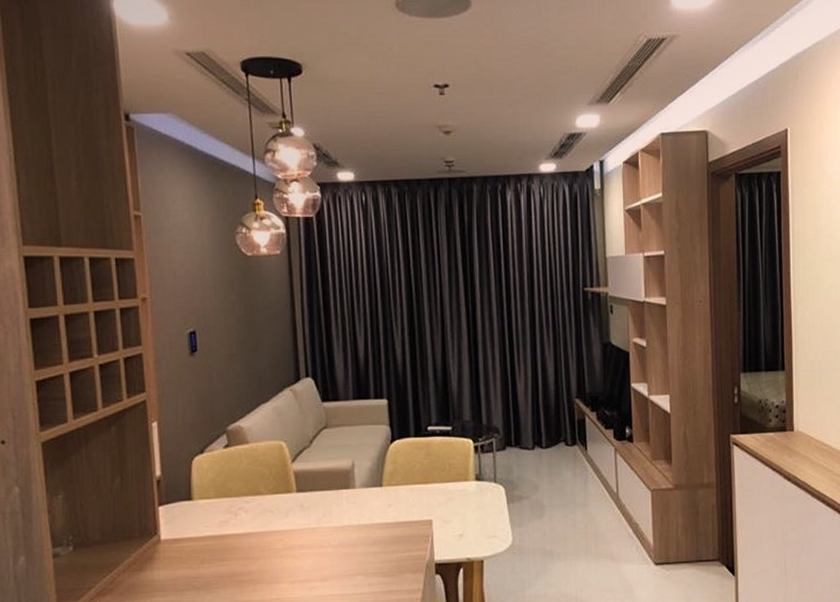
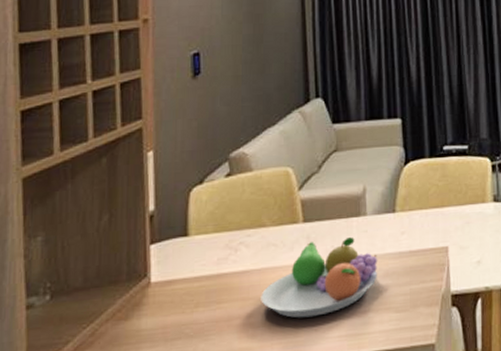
fruit bowl: none [260,508,367,578] -> present [261,237,378,318]

